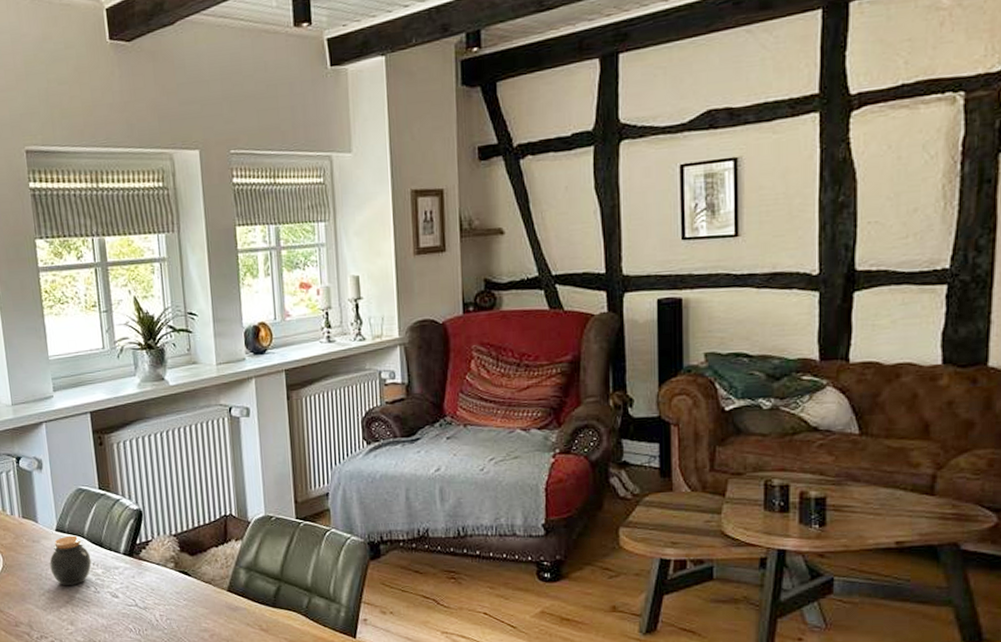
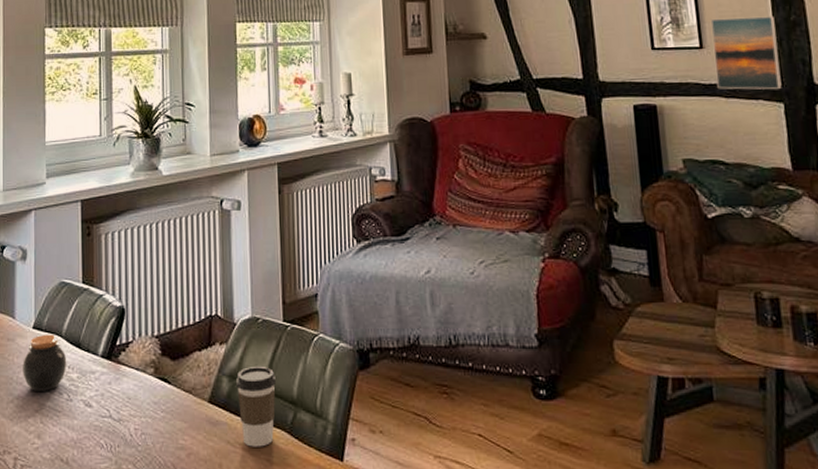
coffee cup: none [253,558,291,628] -> present [236,365,276,447]
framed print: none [749,197,820,280] -> present [710,16,782,90]

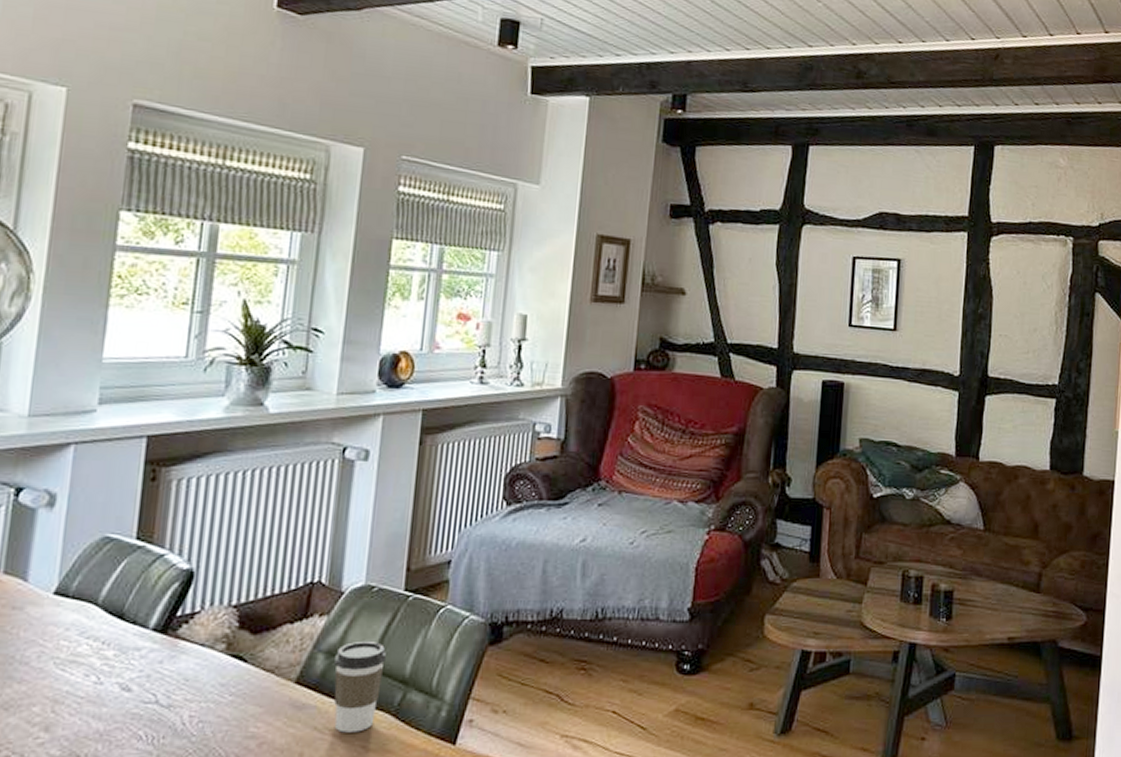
jar: present [23,334,67,392] -> none [31,601,102,674]
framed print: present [710,16,782,90] -> none [903,302,964,379]

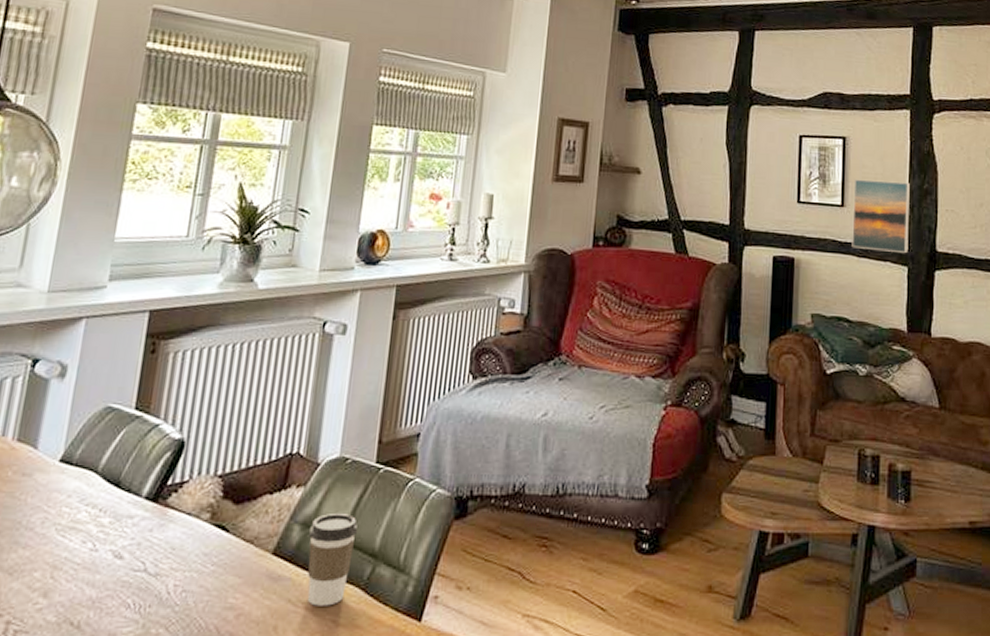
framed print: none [903,302,964,379] -> present [852,179,910,254]

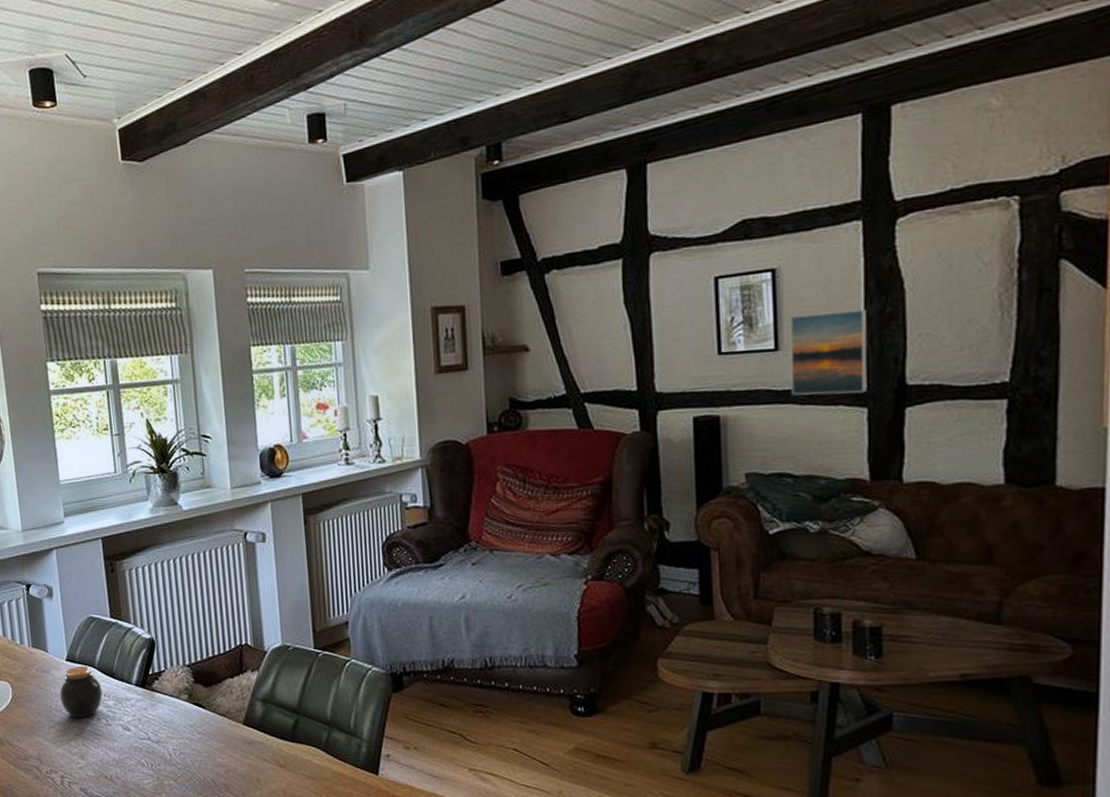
jar: none [36,469,100,540] -> present [60,665,103,718]
coffee cup: present [307,512,357,606] -> none [270,690,310,764]

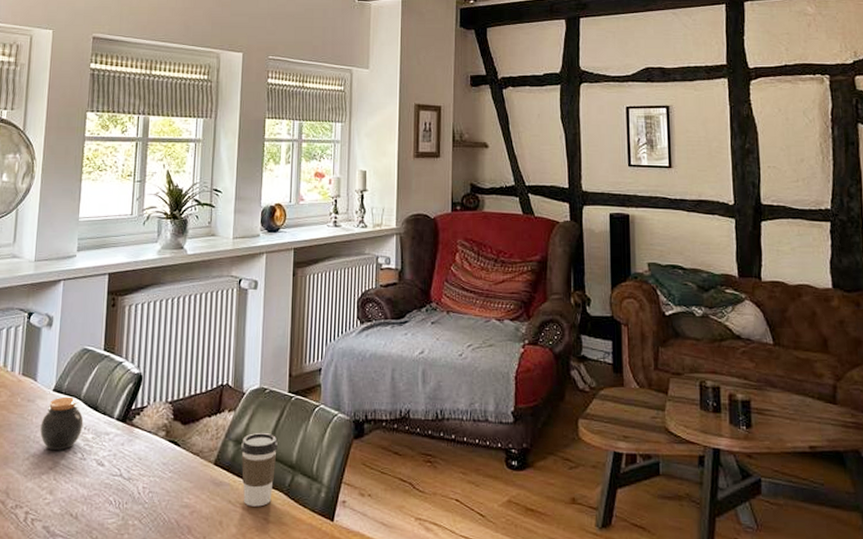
coffee cup: none [270,690,310,764] -> present [241,432,278,507]
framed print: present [789,309,868,396] -> none [679,142,735,207]

